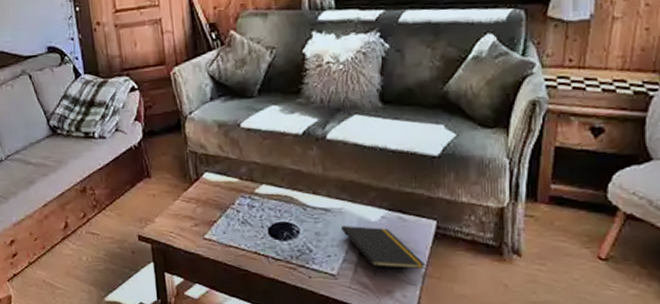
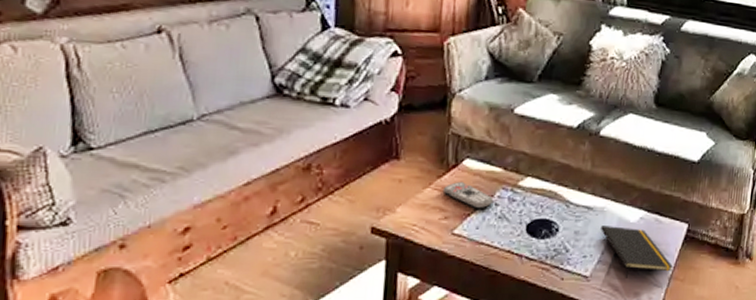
remote control: none [189,192,235,216] -> present [442,181,494,209]

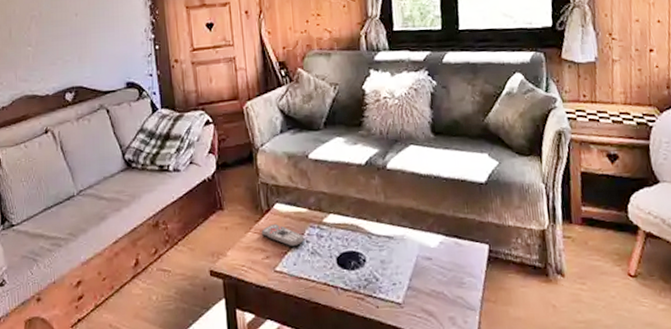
notepad: present [601,226,674,278] -> none [404,252,483,303]

